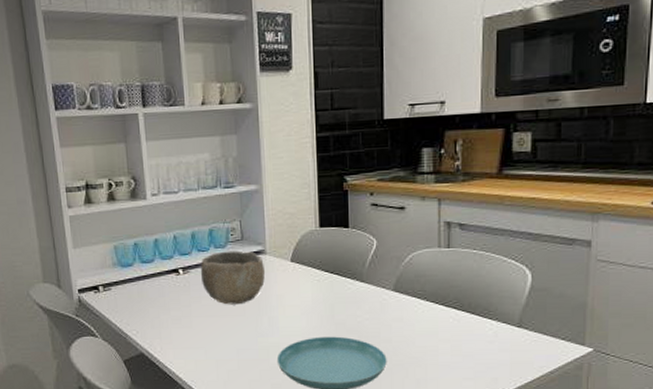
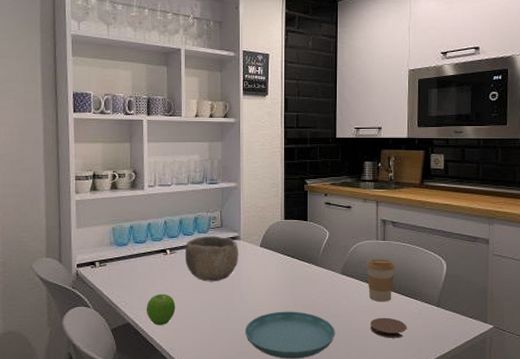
fruit: none [160,319,195,356] -> present [146,293,176,326]
coffee cup: none [425,271,463,323] -> present [366,259,395,302]
coaster: none [430,341,478,366] -> present [369,317,407,338]

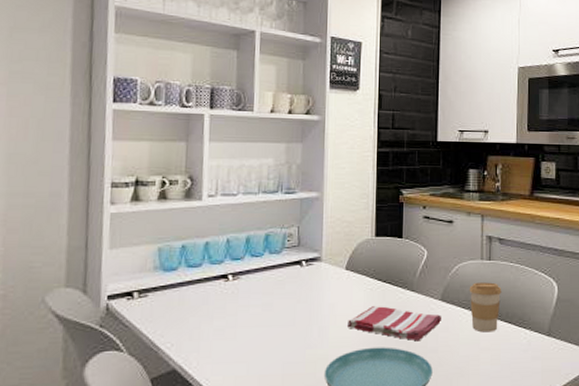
fruit: present [146,293,176,326] -> none [198,330,238,372]
bowl: present [184,236,239,282] -> none [251,257,320,314]
dish towel: none [263,277,343,308] -> present [348,306,442,342]
coaster: present [369,317,407,338] -> none [472,350,515,375]

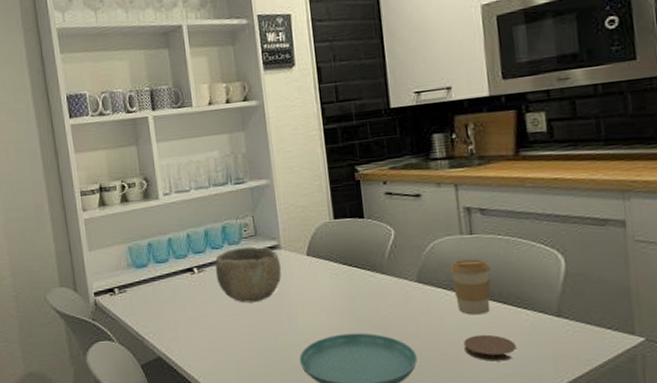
bowl: none [251,257,320,314] -> present [215,246,282,303]
dish towel: present [348,306,442,342] -> none [316,291,421,327]
coaster: none [472,350,515,375] -> present [463,334,517,361]

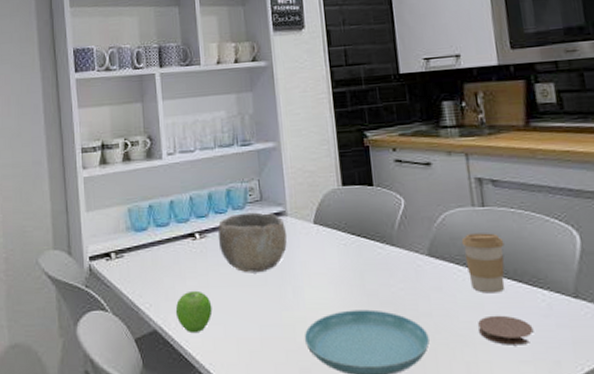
fruit: none [177,320,213,359] -> present [175,290,213,334]

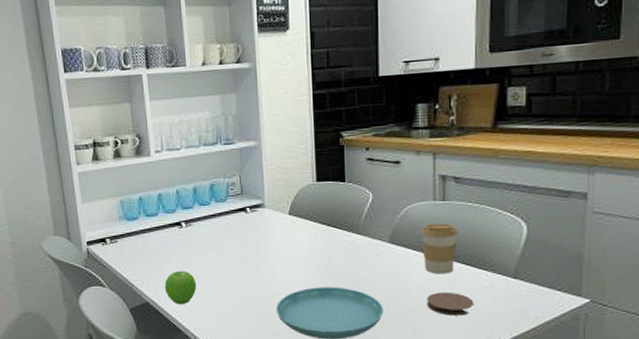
bowl: present [218,212,288,273] -> none [202,204,265,256]

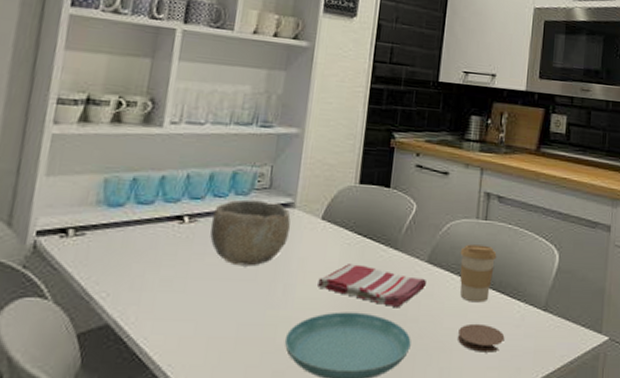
fruit: present [164,270,197,305] -> none [138,280,187,330]
bowl: none [202,204,265,256] -> present [210,199,291,267]
dish towel: none [295,249,392,282] -> present [318,264,427,308]

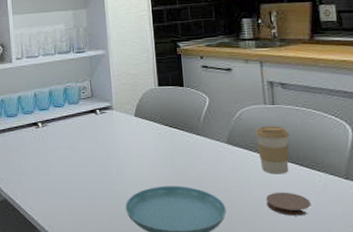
bowl: present [210,199,291,267] -> none [56,106,113,155]
dish towel: present [318,264,427,308] -> none [141,149,231,182]

